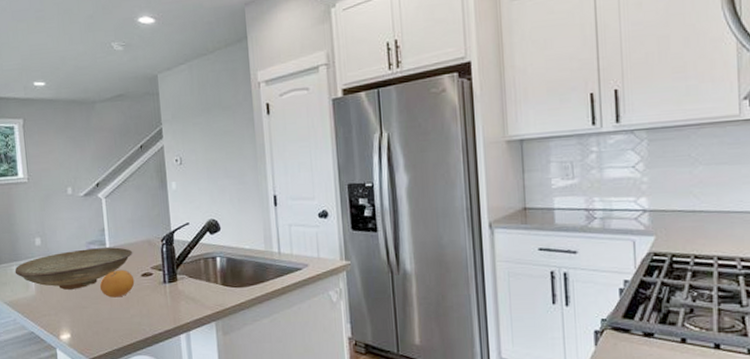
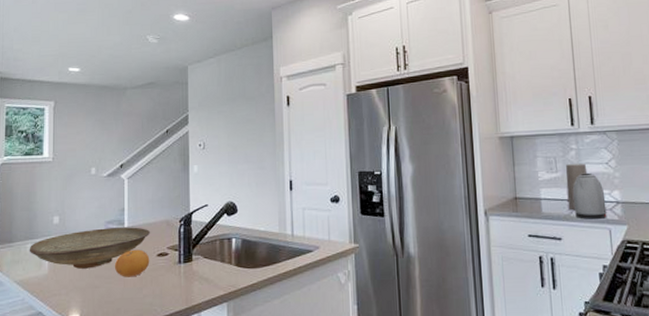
canister: none [584,168,610,221] -> present [566,164,588,211]
kettle: none [592,178,631,230] -> present [573,172,607,219]

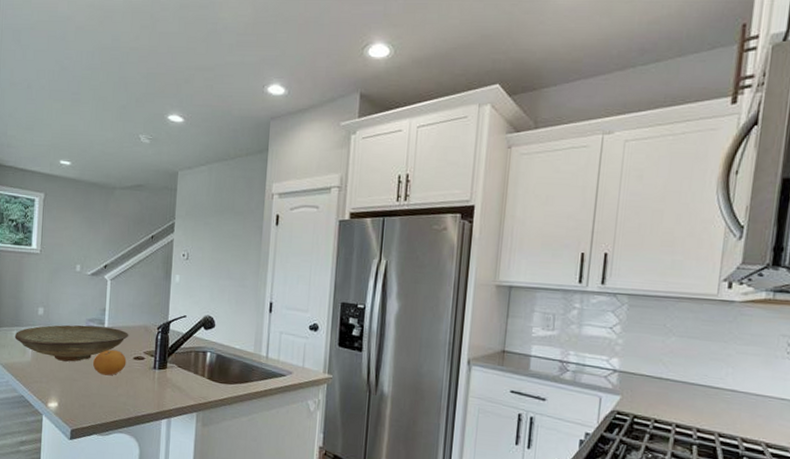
canister: present [566,164,588,211] -> none [559,323,588,373]
kettle: present [573,172,607,219] -> none [565,335,603,385]

